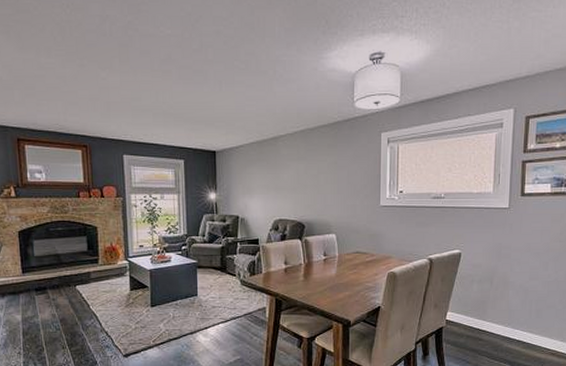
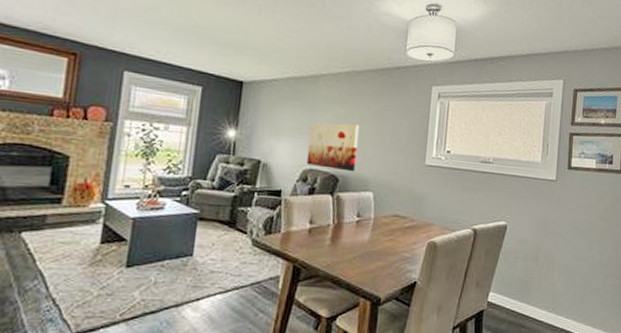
wall art: none [276,177,318,218] -> present [306,122,360,172]

